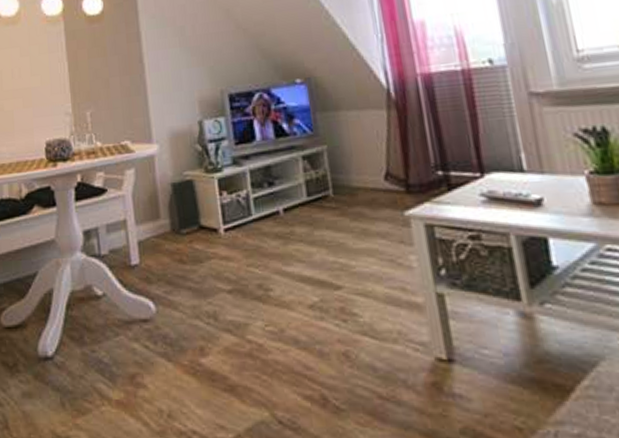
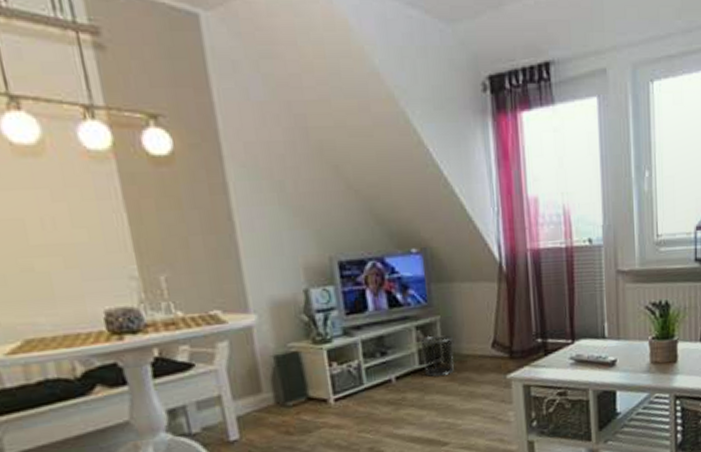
waste bin: none [306,165,344,210] -> present [419,335,454,376]

